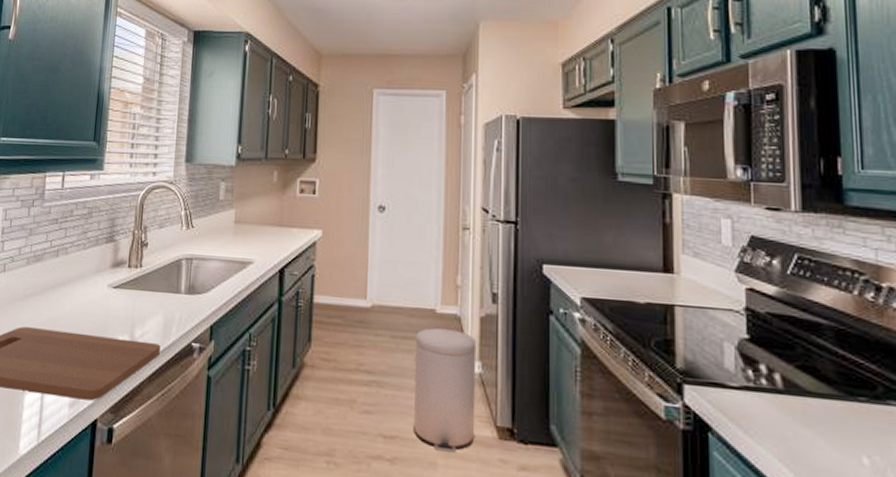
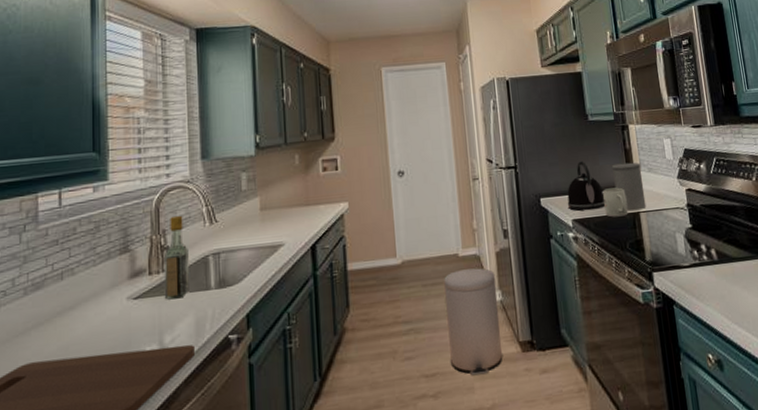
bottle: none [139,214,165,296] -> present [164,215,190,300]
kettle: none [577,228,628,292] -> present [567,161,605,211]
mug: none [625,268,658,306] -> present [602,187,628,218]
canister: none [642,239,685,303] -> present [611,162,646,211]

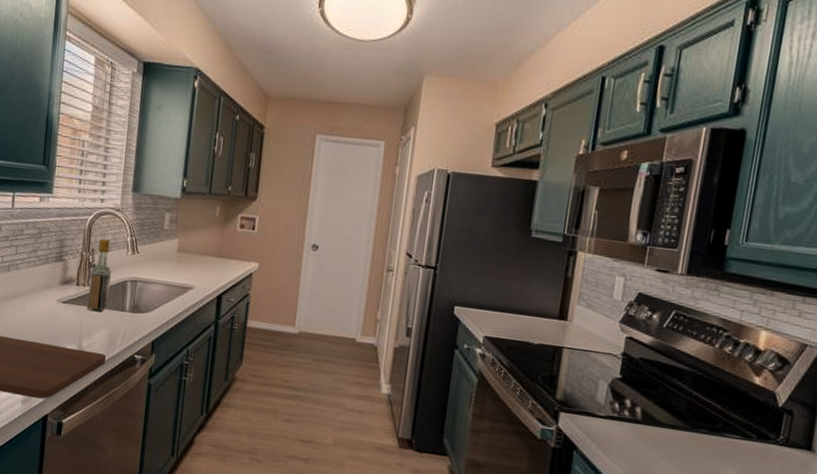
pedal bin: present [444,268,503,376] -> none [327,354,389,457]
kettle: present [567,161,605,211] -> none [482,278,528,333]
mug: present [602,187,628,218] -> none [523,313,553,347]
canister: present [611,162,646,211] -> none [542,290,580,346]

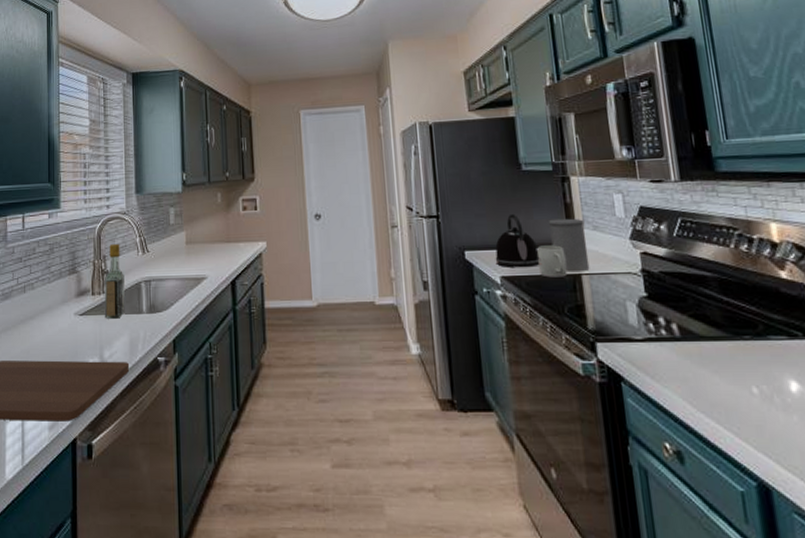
kettle: none [482,278,528,333] -> present [495,213,539,268]
mug: none [523,313,553,347] -> present [536,245,568,278]
canister: none [542,290,580,346] -> present [548,218,590,273]

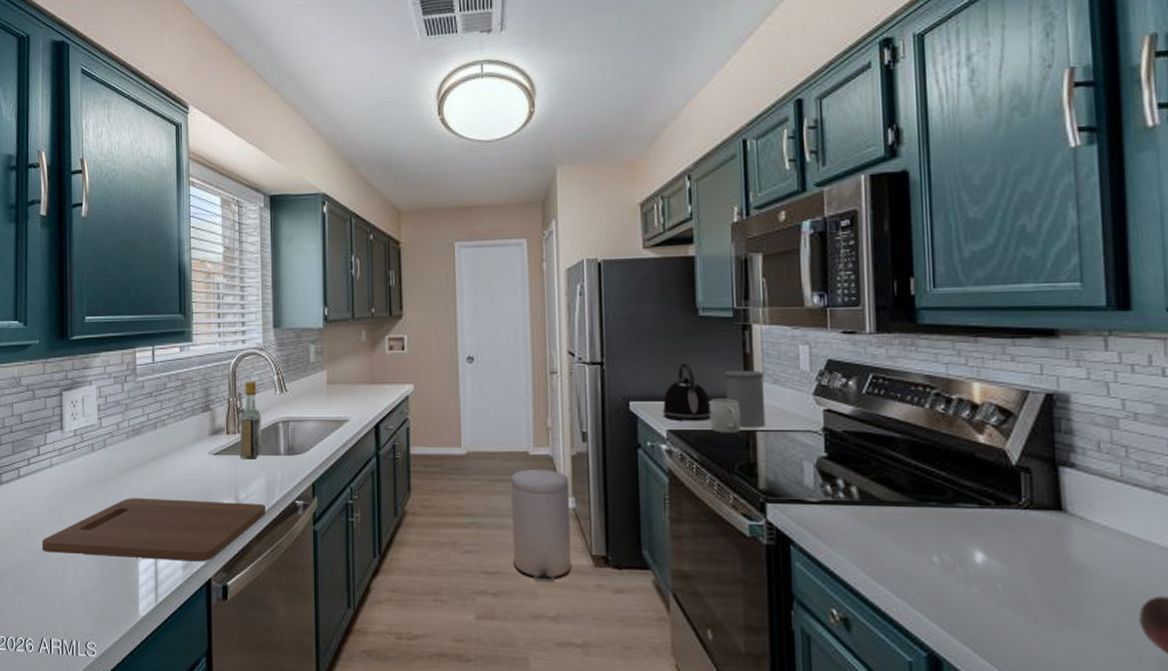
pedal bin: none [360,318,421,428] -> present [511,469,572,582]

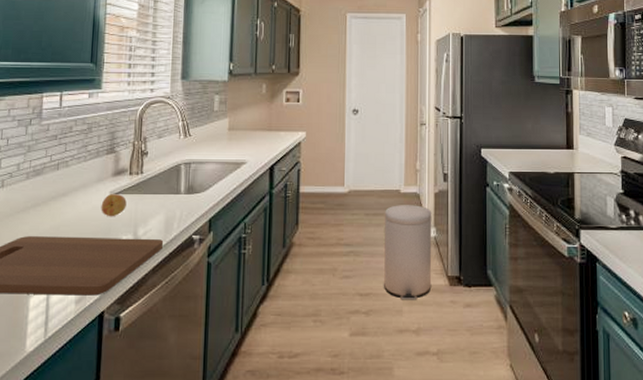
fruit: none [200,453,226,480] -> present [101,193,127,217]
bottle: present [239,381,262,460] -> none [141,126,164,198]
kettle: present [662,363,711,422] -> none [506,118,542,166]
mug: present [708,398,741,433] -> none [540,147,563,175]
canister: present [723,370,766,428] -> none [552,125,581,171]

